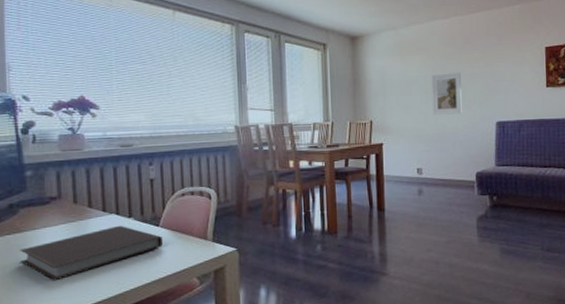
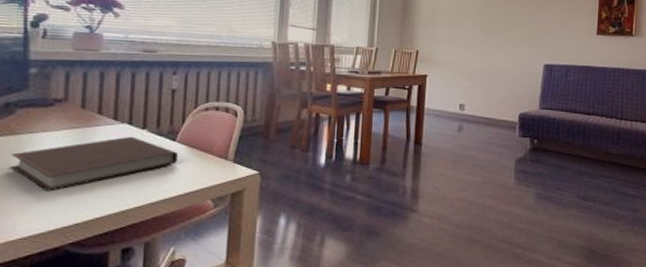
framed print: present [431,73,462,115] -> none [482,10,513,53]

